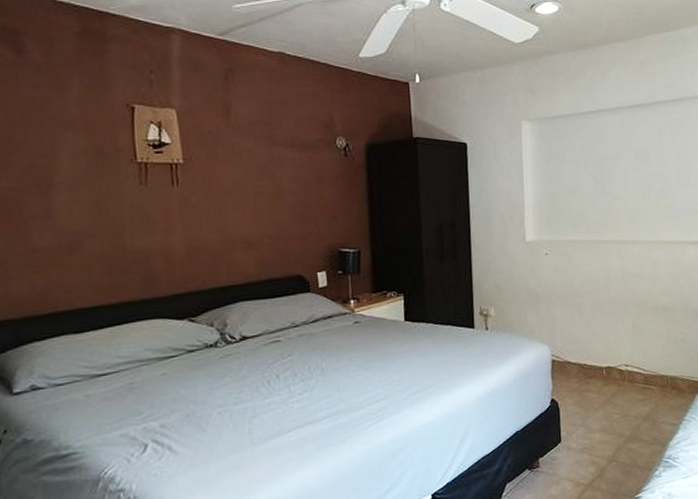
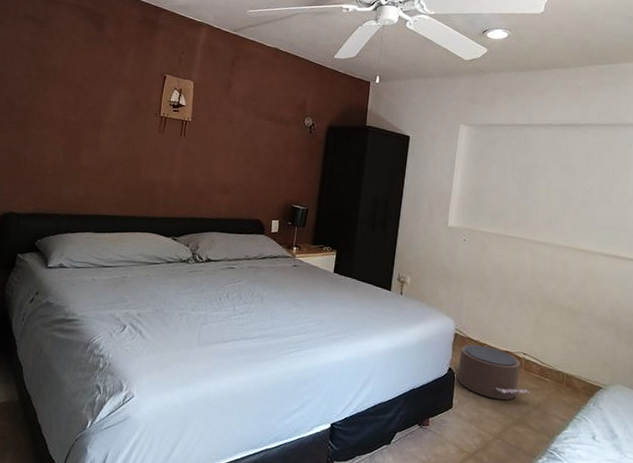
pouf: none [560,366,638,421] -> present [457,344,530,400]

